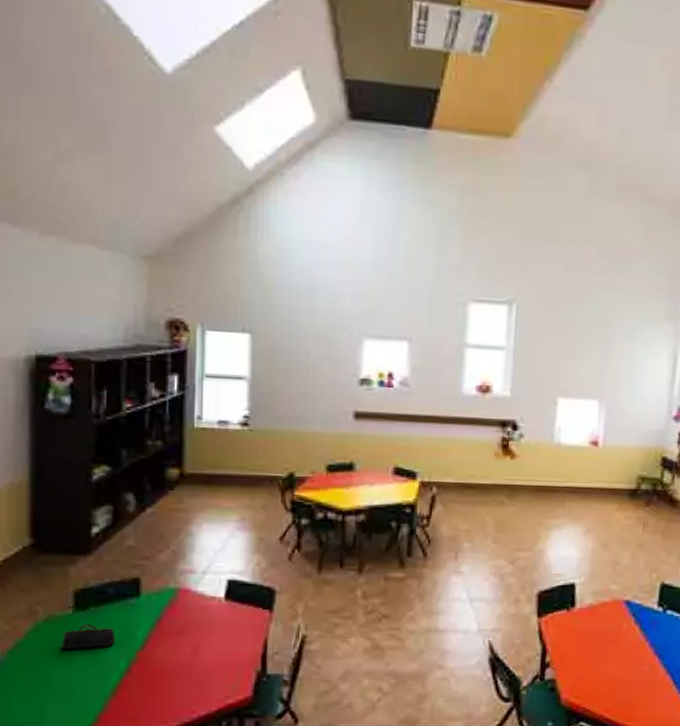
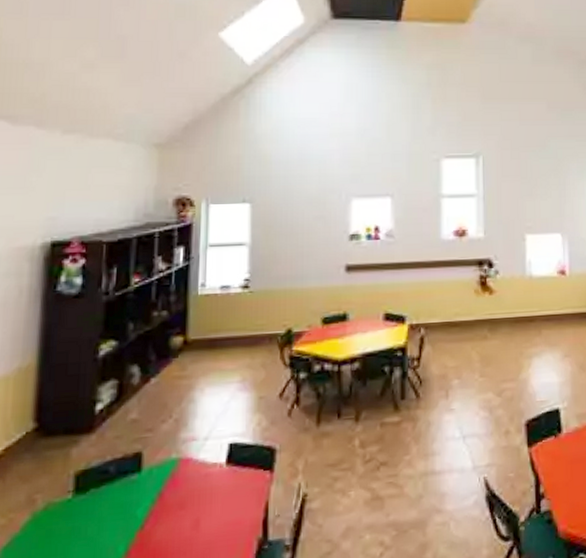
pencil case: present [61,624,116,650] -> none [58,507,115,540]

